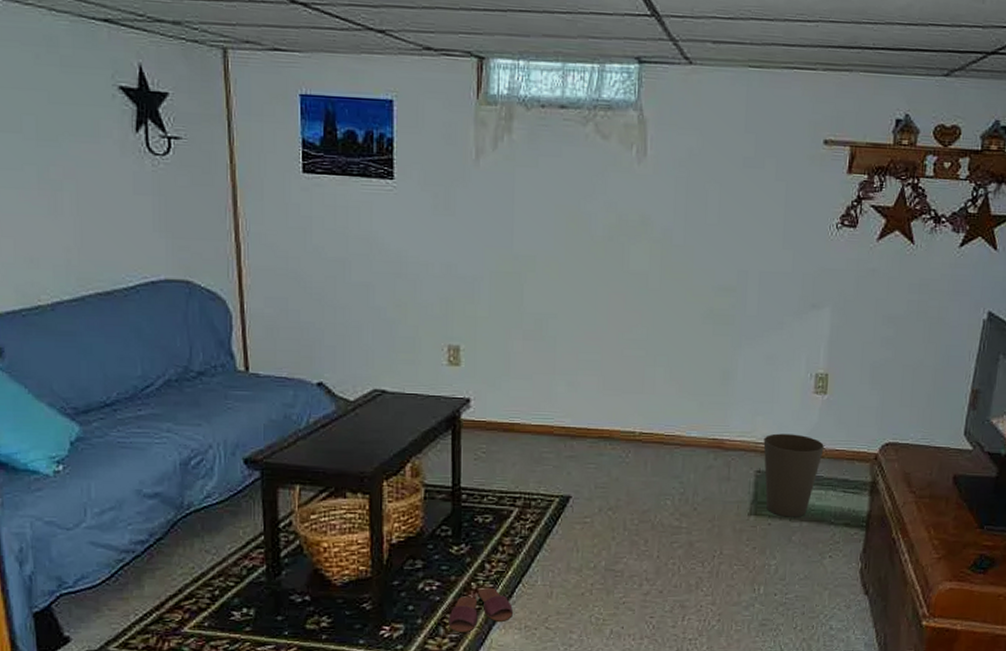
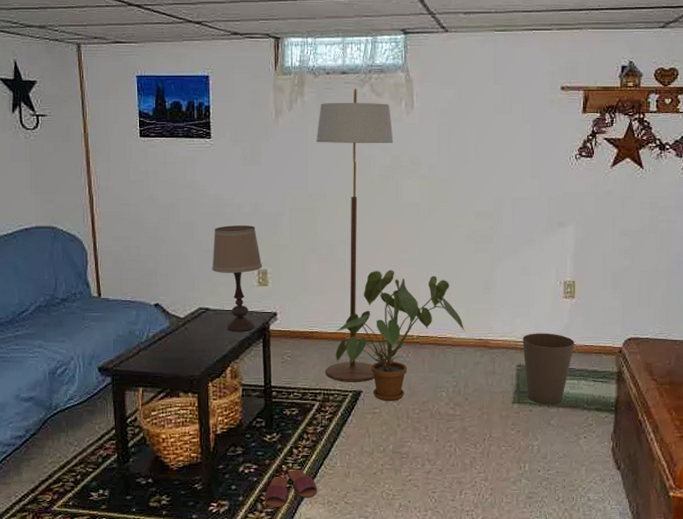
table lamp: none [391,289,455,421] -> present [212,225,263,332]
floor lamp: none [525,126,621,486] -> present [315,88,394,382]
house plant: none [540,352,697,509] -> present [335,270,465,401]

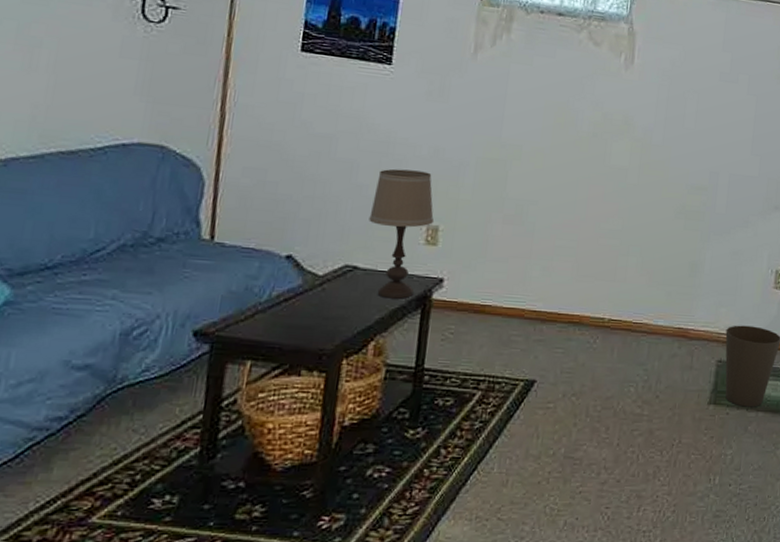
slippers: present [264,469,317,508] -> none [394,474,465,525]
floor lamp: present [315,88,394,382] -> none [494,32,608,370]
house plant: present [335,270,465,401] -> none [509,239,664,395]

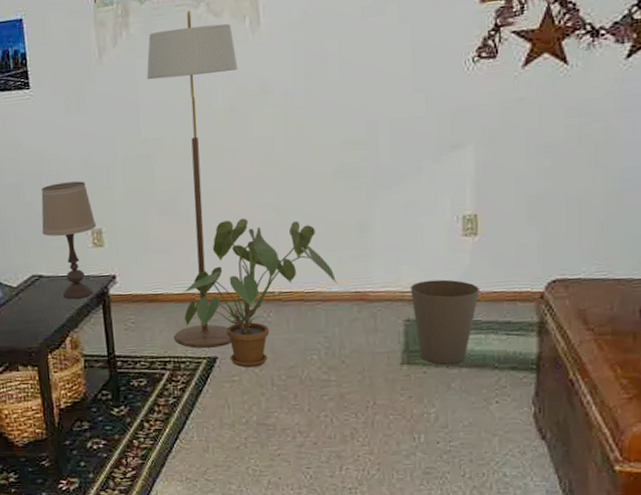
floor lamp: none [494,32,608,370] -> present [146,10,238,348]
house plant: none [509,239,664,395] -> present [183,218,338,368]

